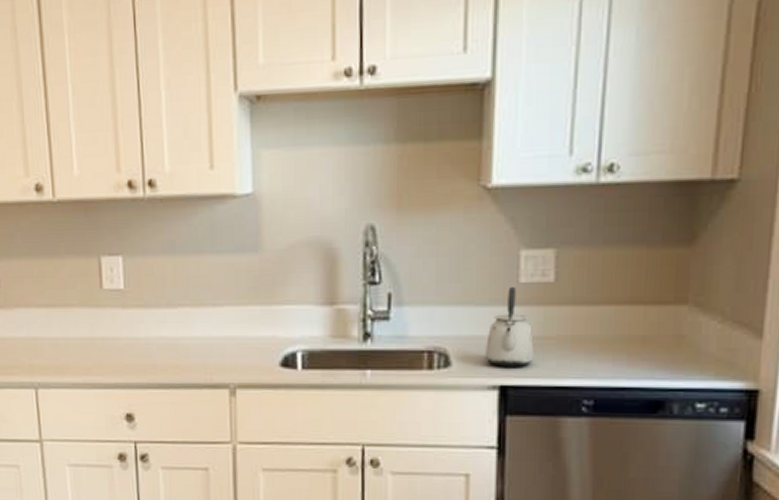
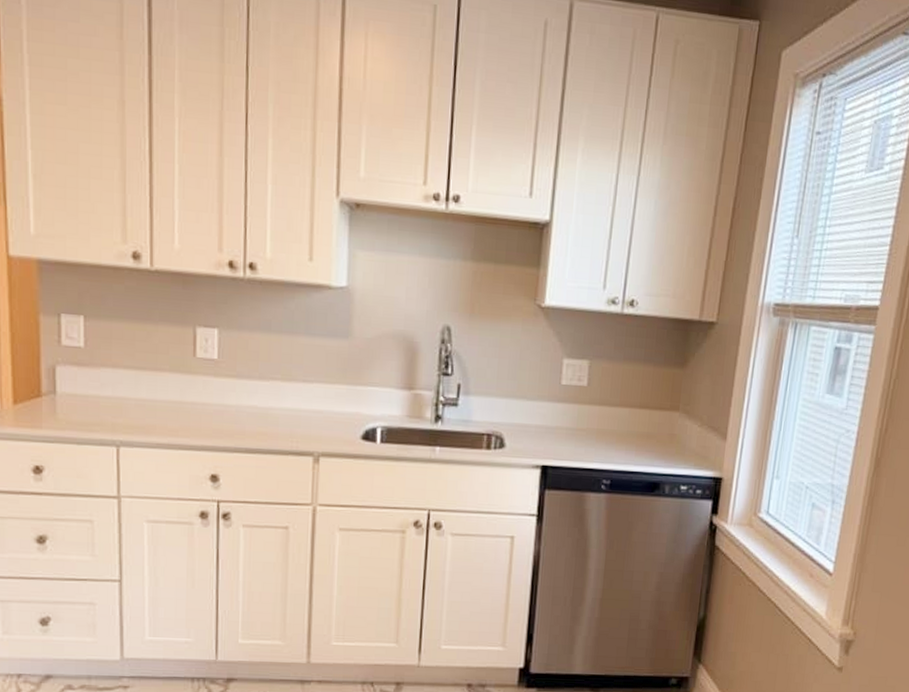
kettle: present [484,286,534,367] -> none [531,386,569,451]

